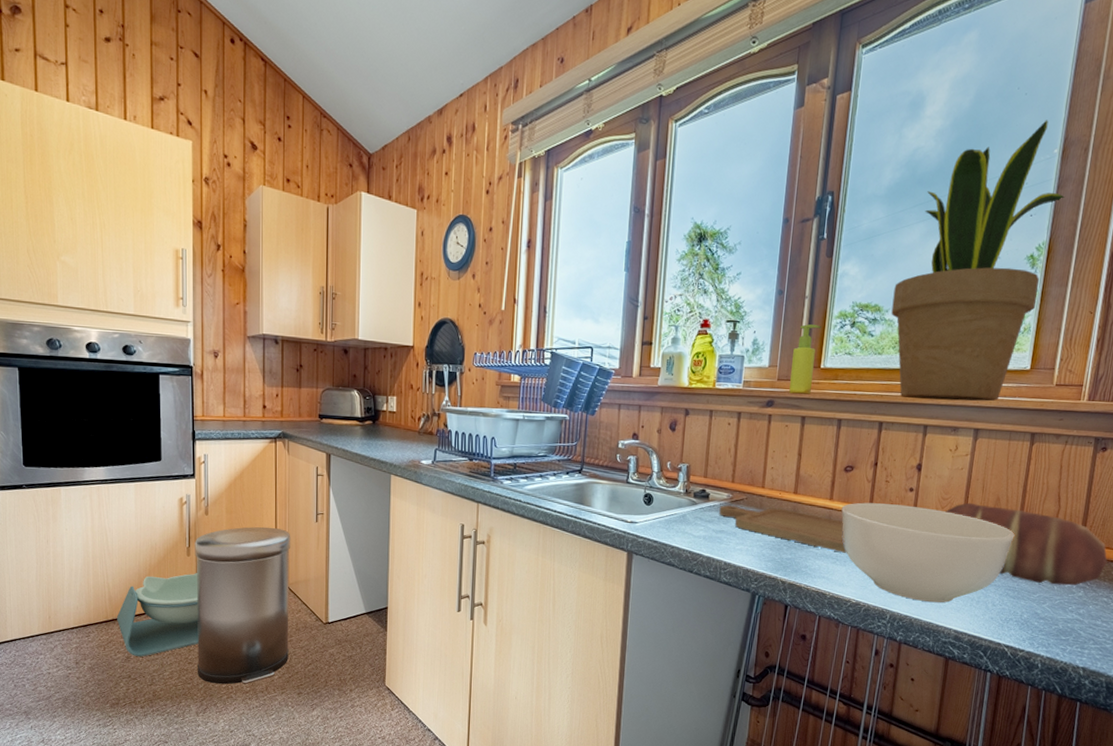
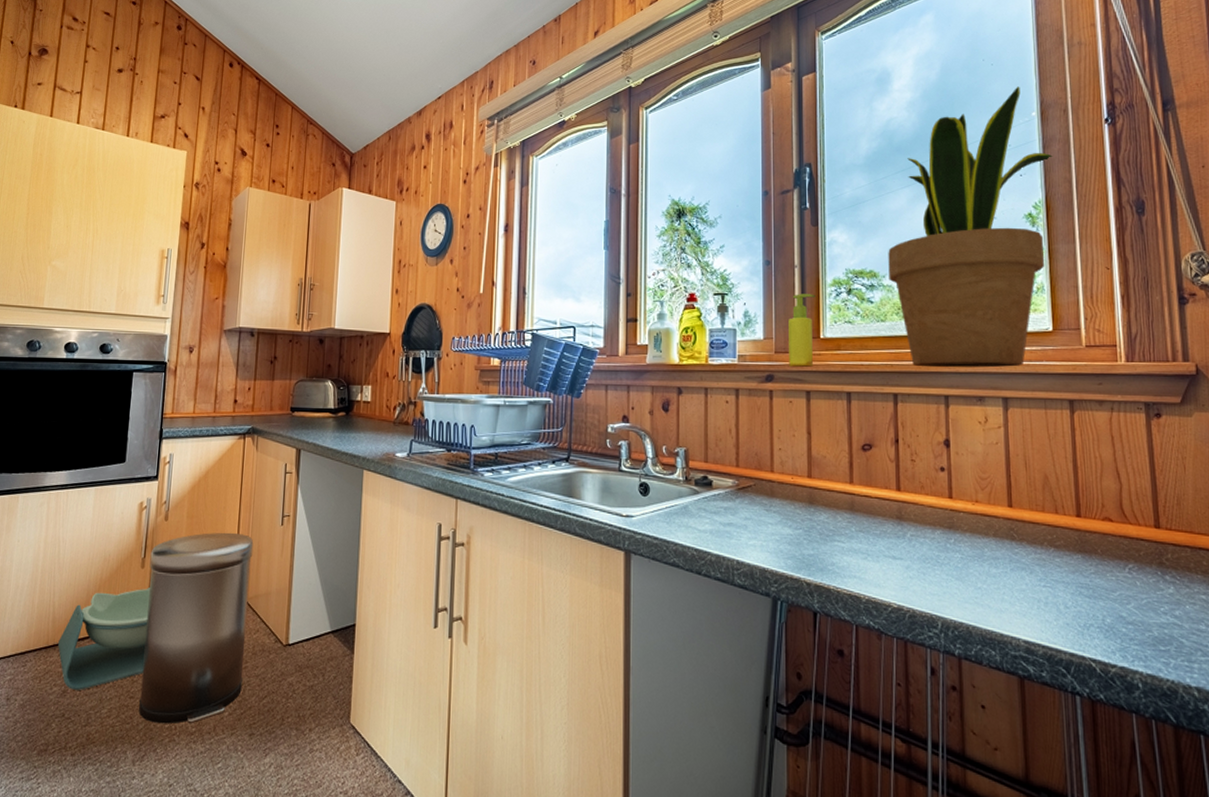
chopping board: present [719,505,848,554] -> none [725,493,880,548]
bowl: present [841,502,1015,603] -> none [865,485,1075,606]
bread loaf: present [944,502,1108,586] -> none [985,482,1195,581]

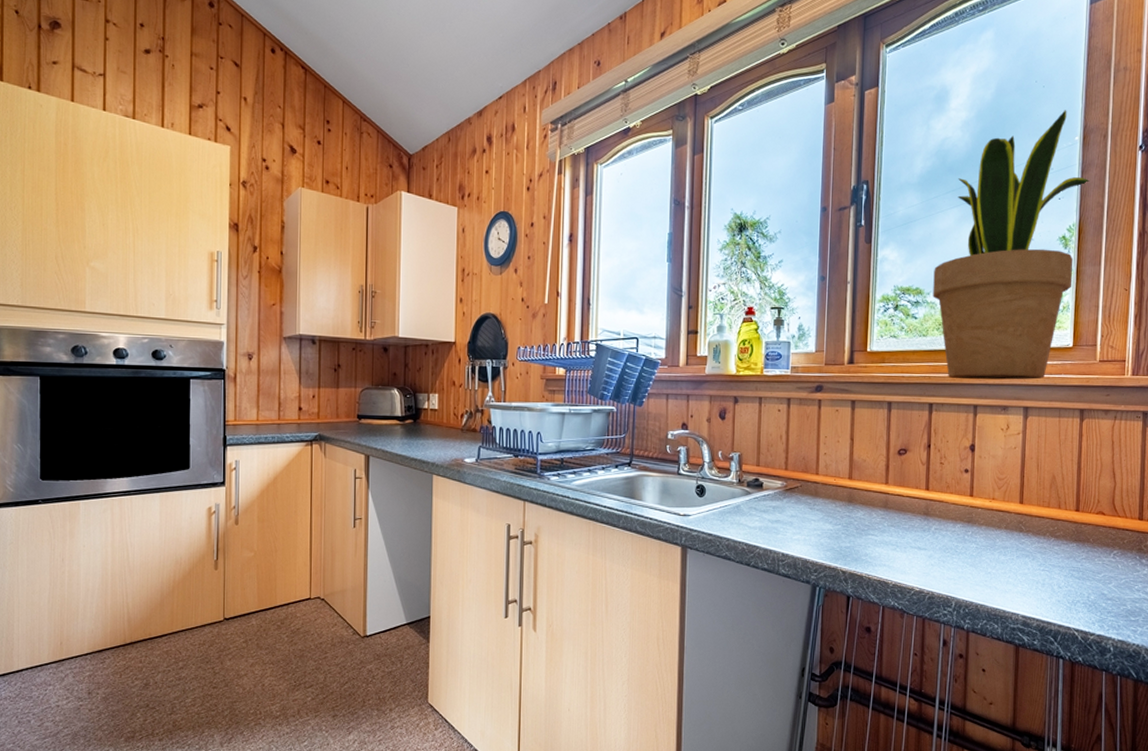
pet bowl: present [58,586,150,690] -> none [136,587,226,683]
pedal bin: present [139,532,254,724] -> none [223,535,327,710]
soap dispenser: present [789,294,816,368] -> none [837,309,865,379]

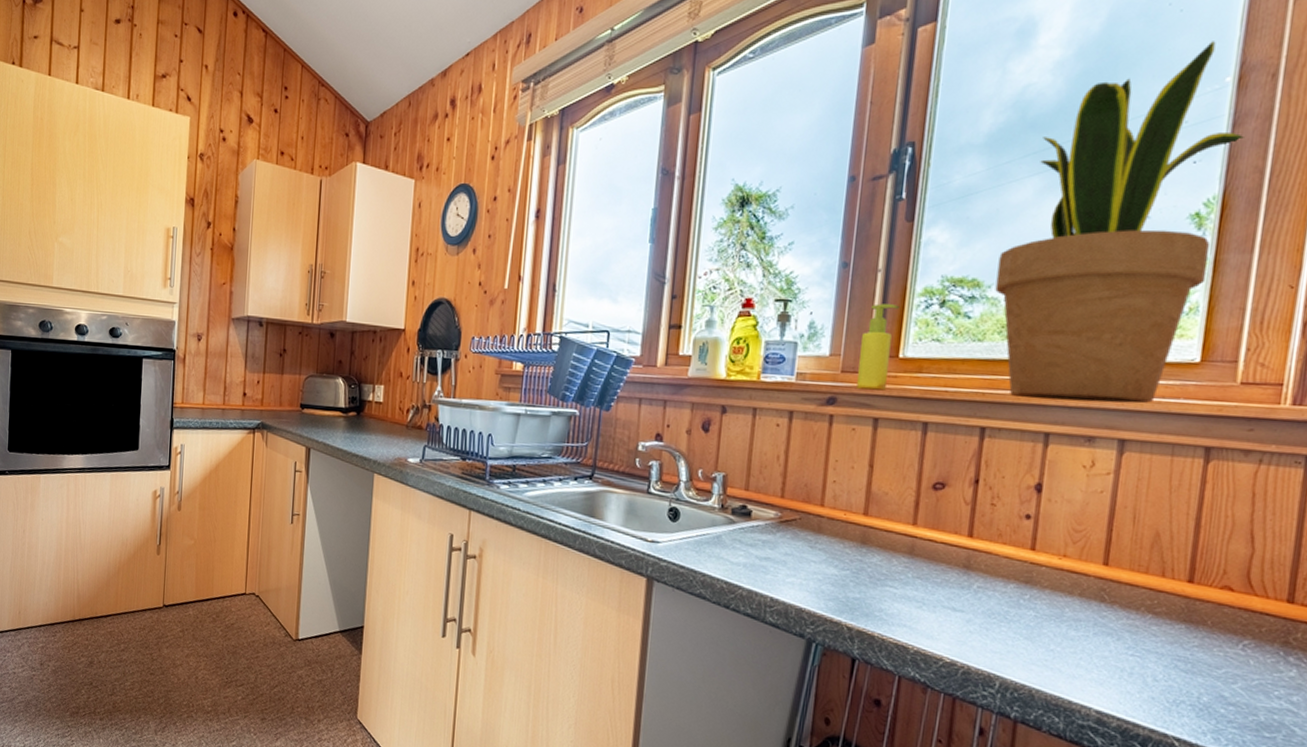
soap dispenser: none [837,309,865,379] -> present [857,303,900,392]

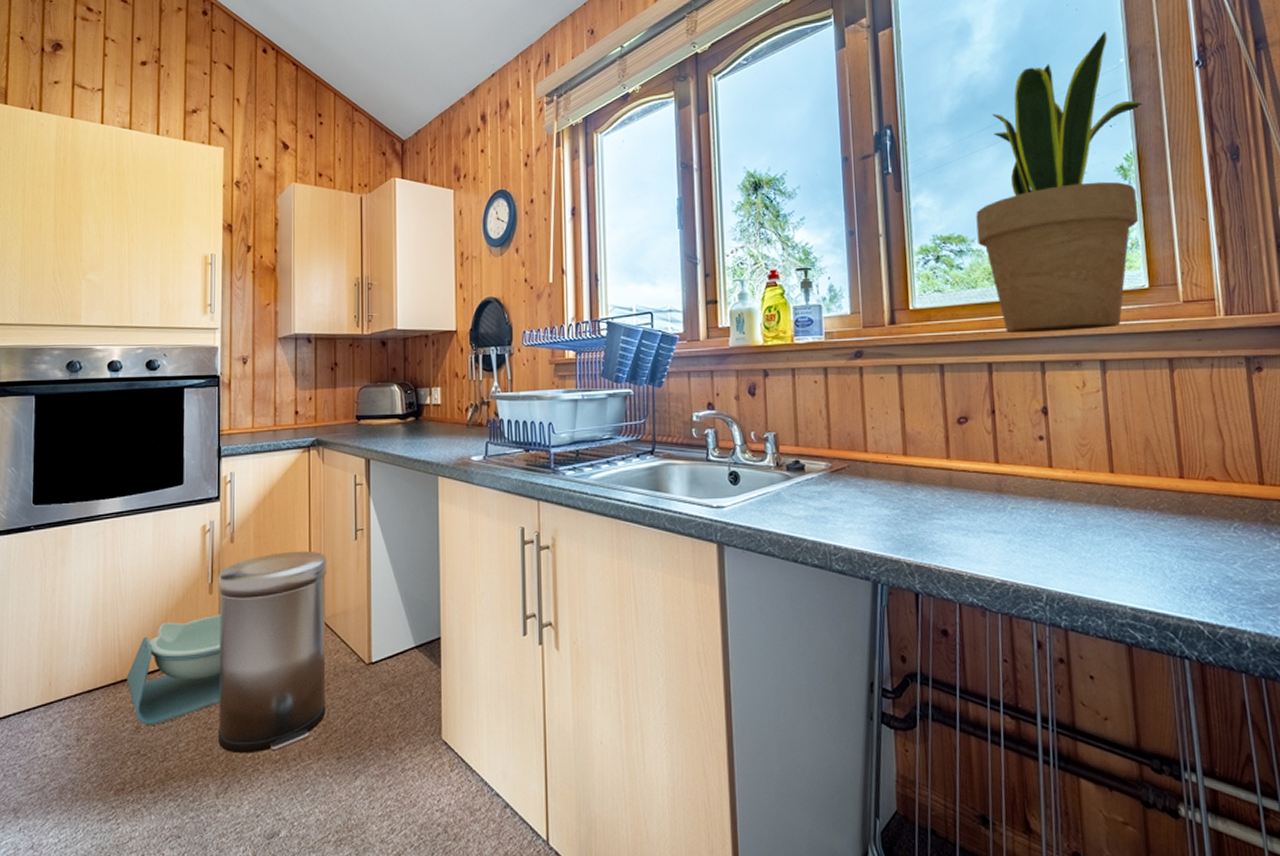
pet bowl: none [83,573,166,663] -> present [127,613,221,725]
pedal bin: none [159,525,264,704] -> present [218,550,327,754]
soap dispenser: present [857,303,900,392] -> none [876,263,903,342]

